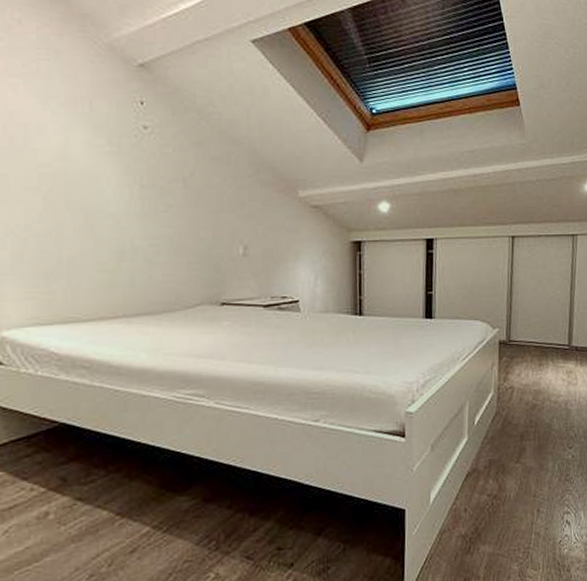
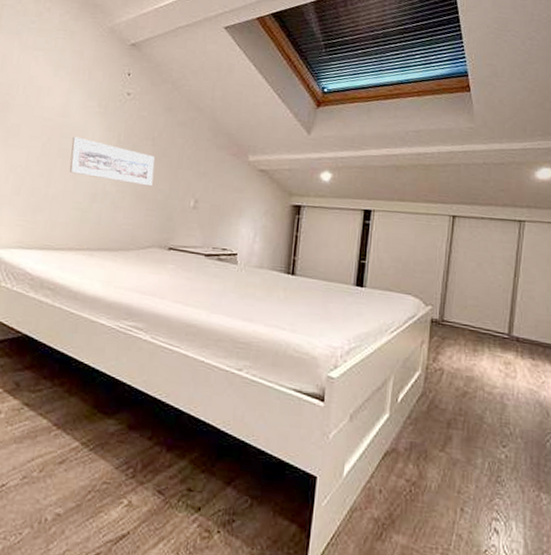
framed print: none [81,184,191,236] -> present [69,136,155,186]

